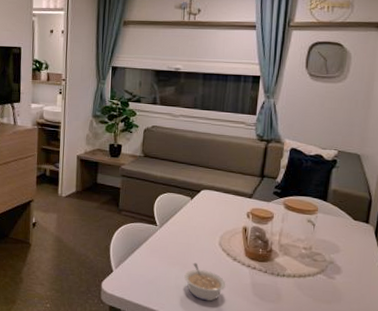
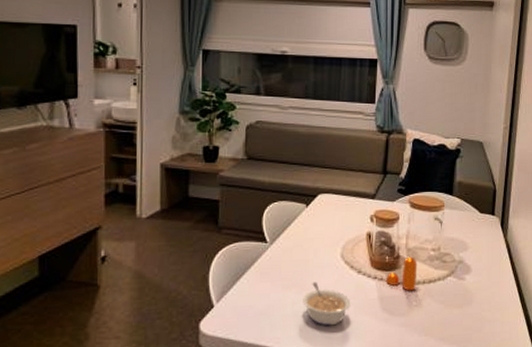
pepper shaker: none [259,251,289,282] -> present [387,256,418,291]

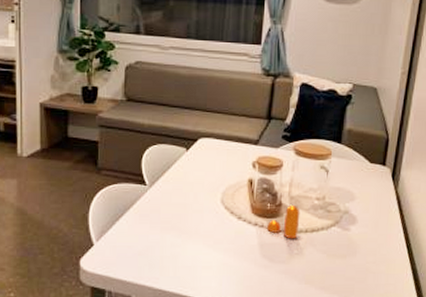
legume: present [303,281,351,326] -> none [181,225,230,269]

